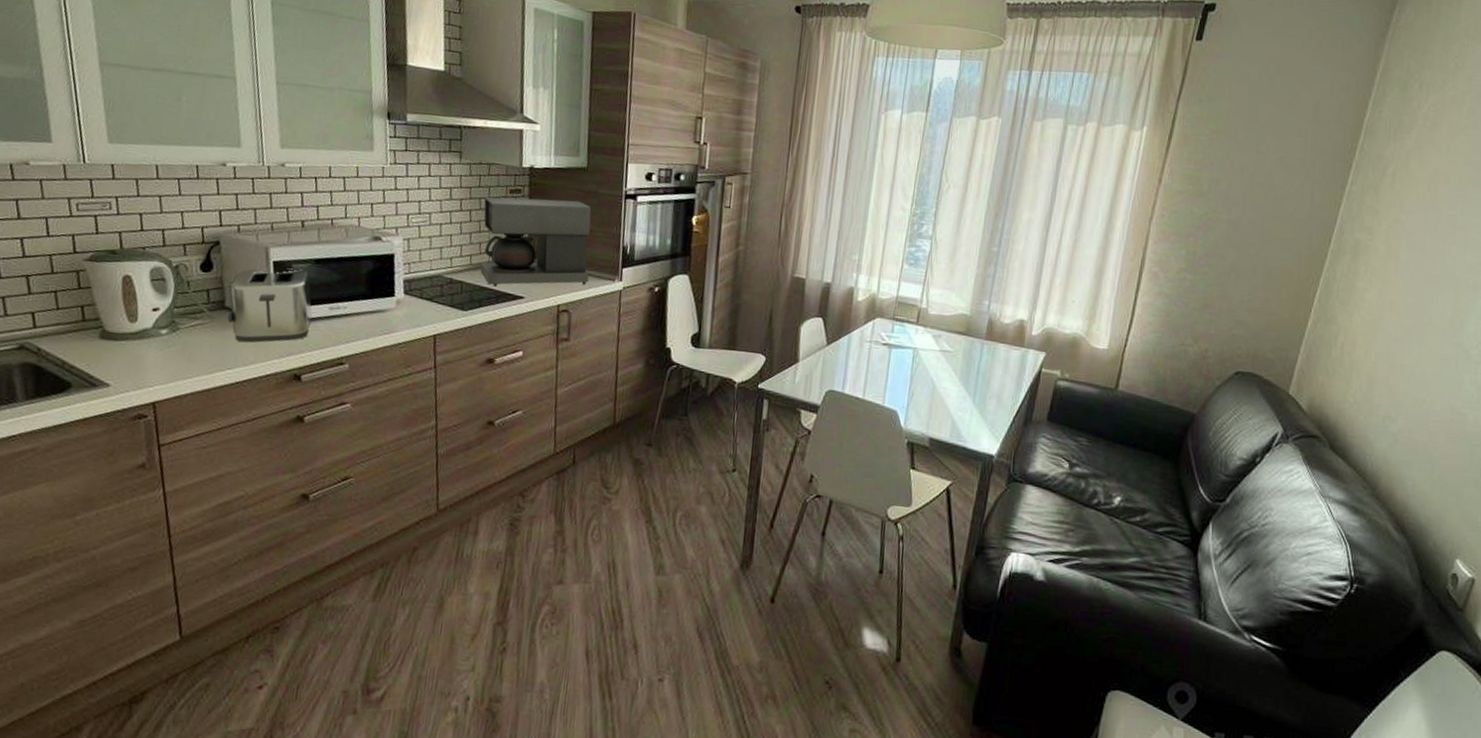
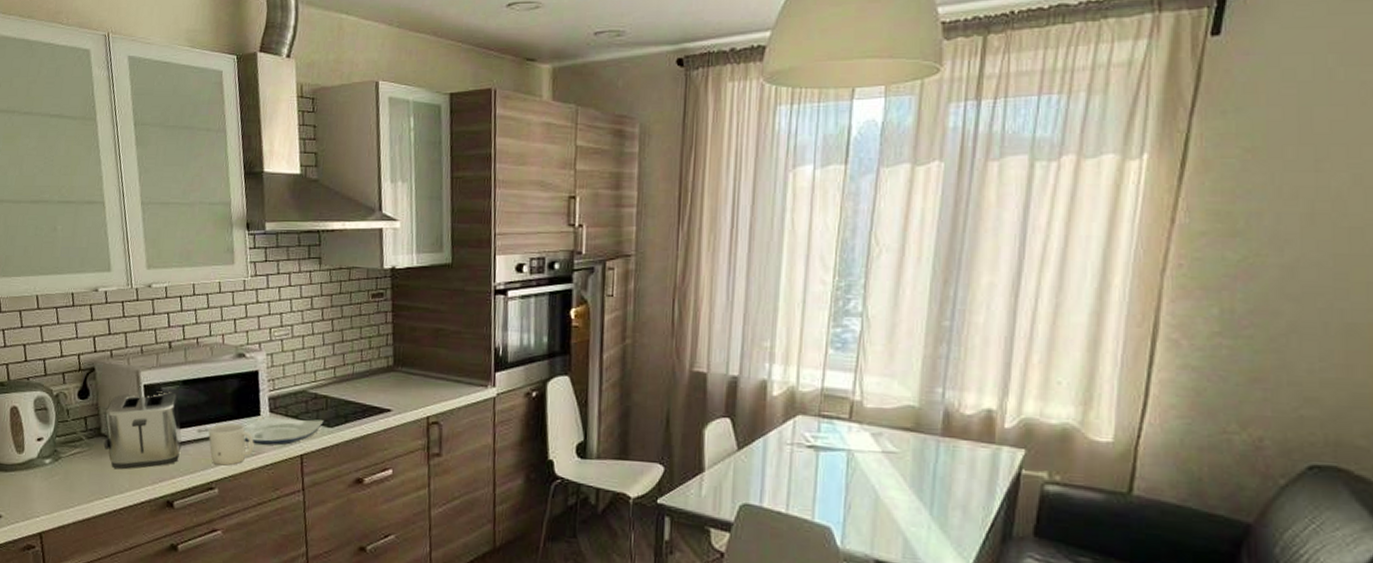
mug: none [340,302,388,343] -> present [208,423,254,466]
plate: none [377,297,458,326] -> present [243,416,324,446]
coffee maker: present [480,197,592,288] -> none [344,300,459,401]

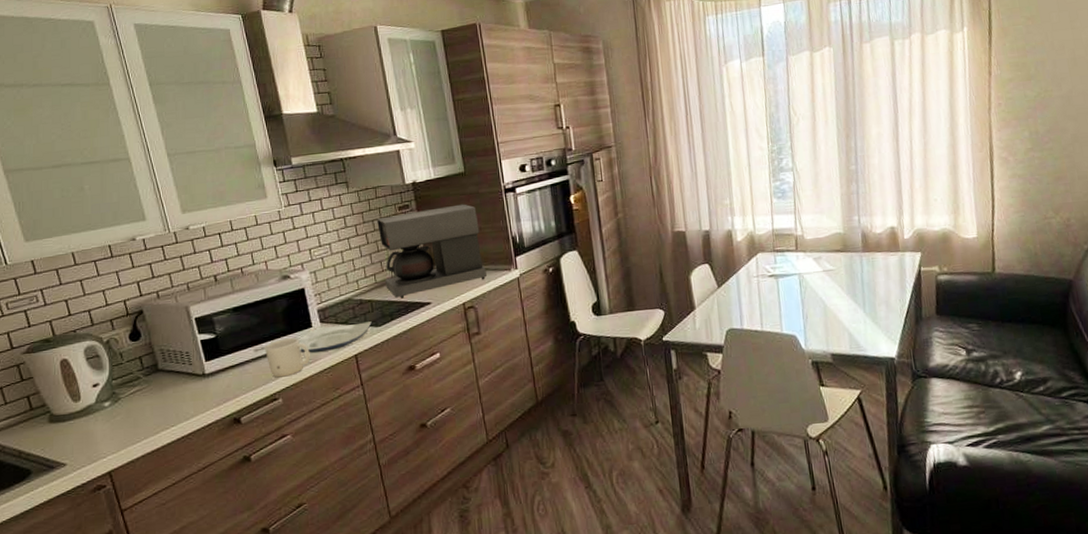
toaster: present [103,391,182,470] -> none [159,320,240,399]
coffee maker: none [344,300,459,401] -> present [377,204,487,300]

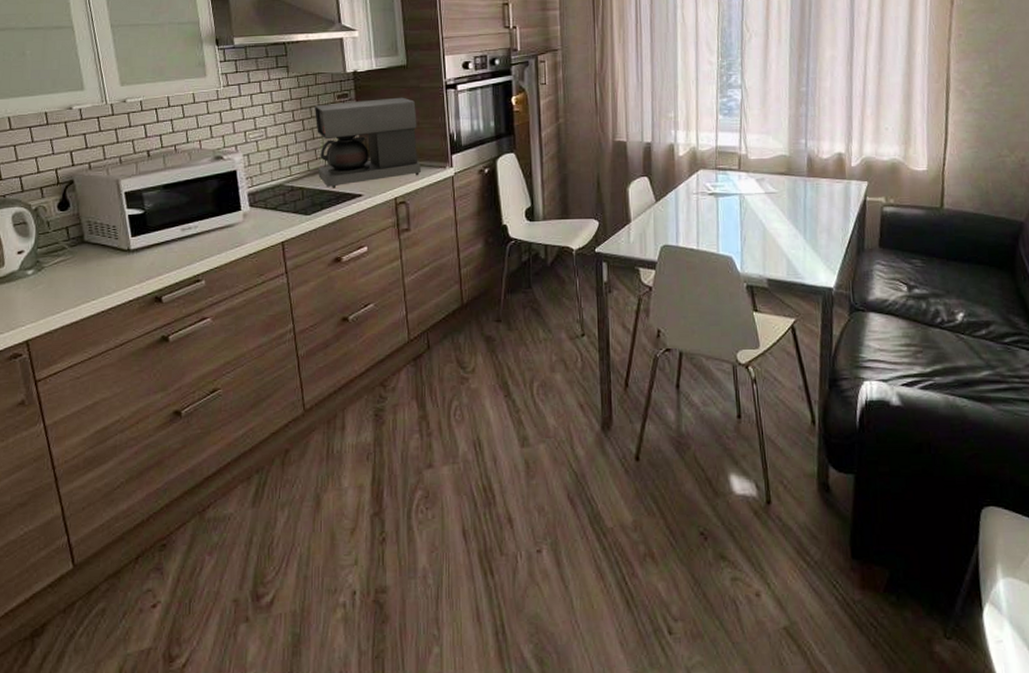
mug: present [265,338,310,378] -> none [192,220,237,259]
plate: present [298,321,372,353] -> none [226,209,301,236]

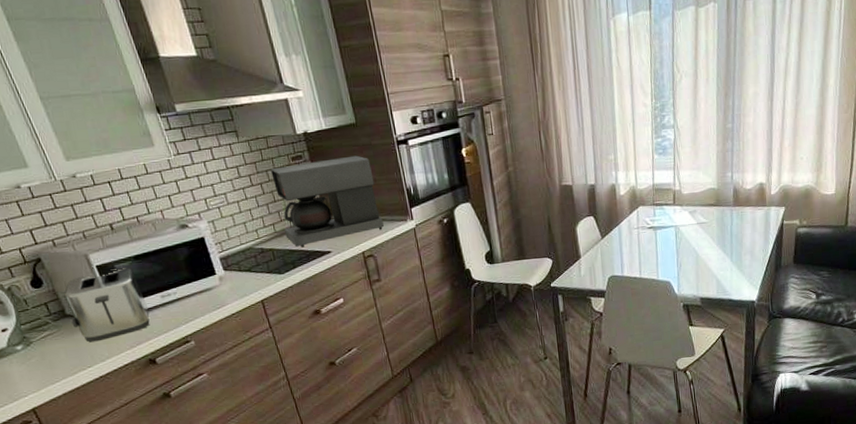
toaster: none [86,196,166,273] -> present [64,267,150,343]

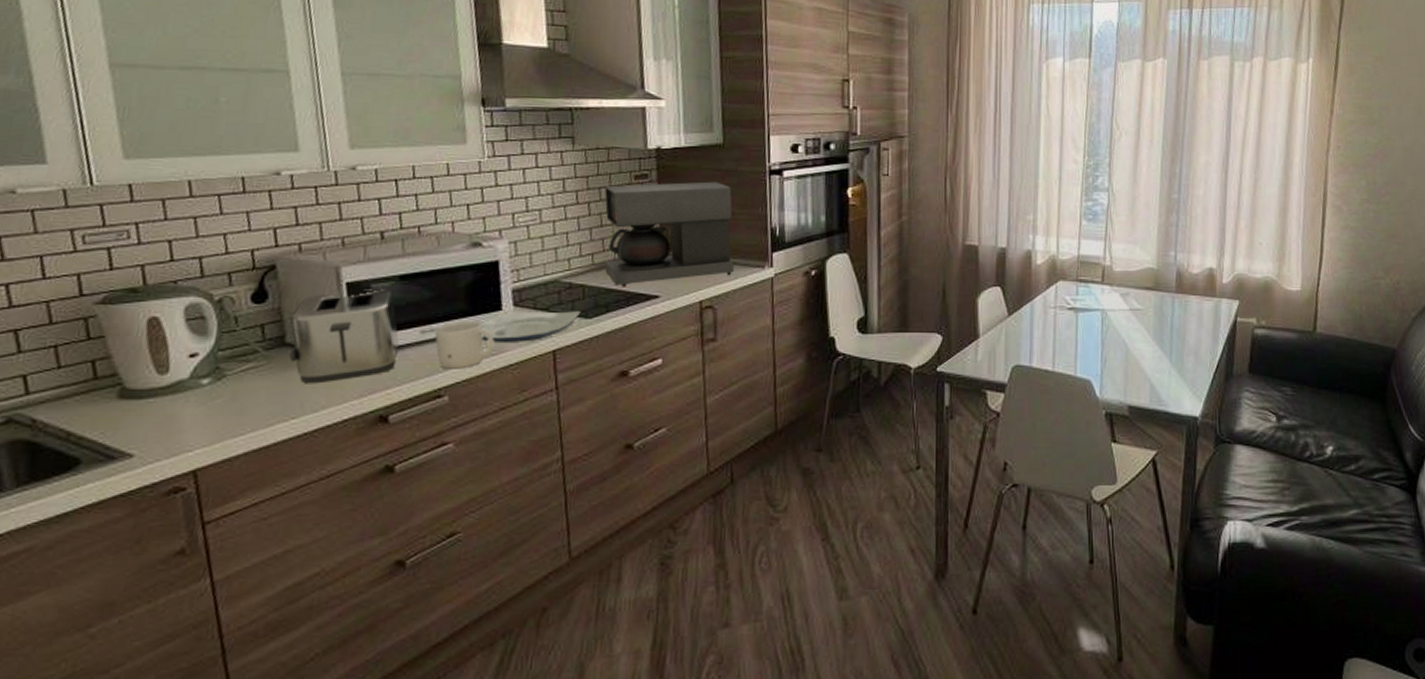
mug: none [171,285,218,322] -> present [434,321,495,369]
plate: none [203,269,275,299] -> present [481,311,581,342]

